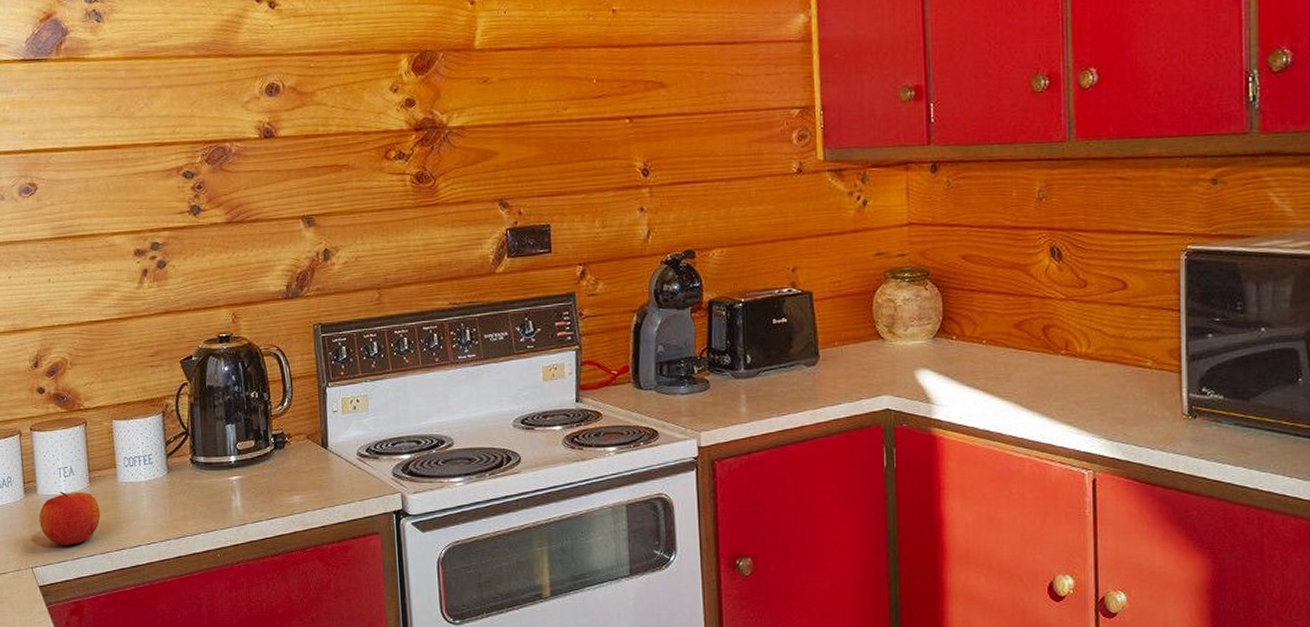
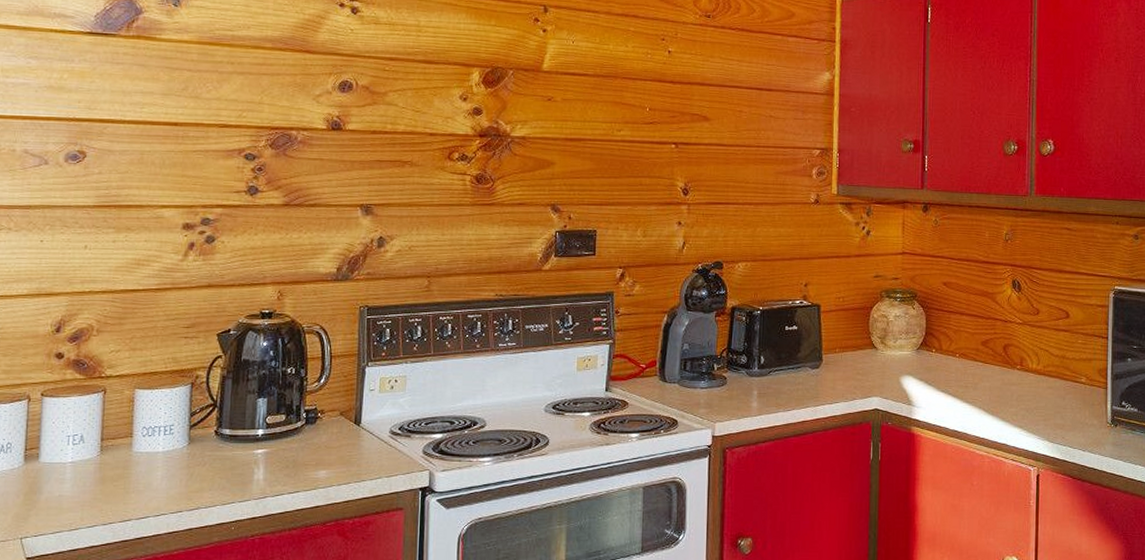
apple: present [38,492,101,545] -> none [37,460,108,515]

